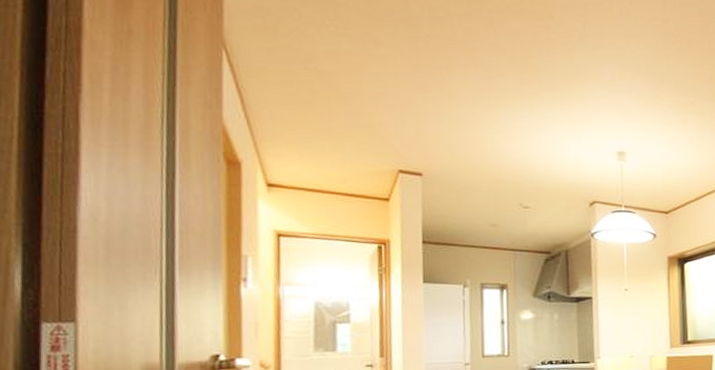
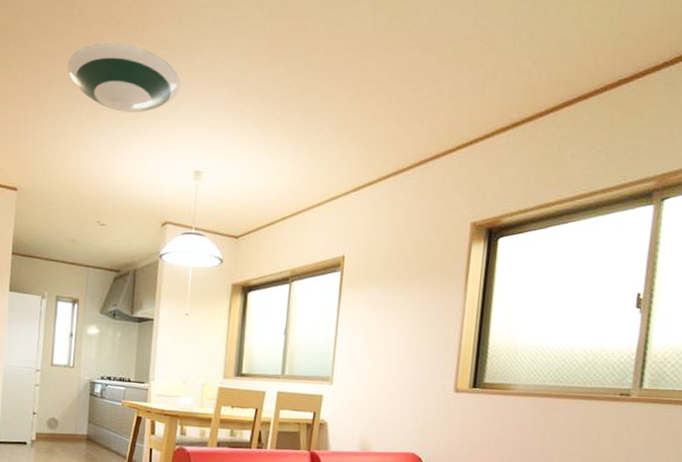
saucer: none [468,28,593,97] -> present [67,43,180,113]

